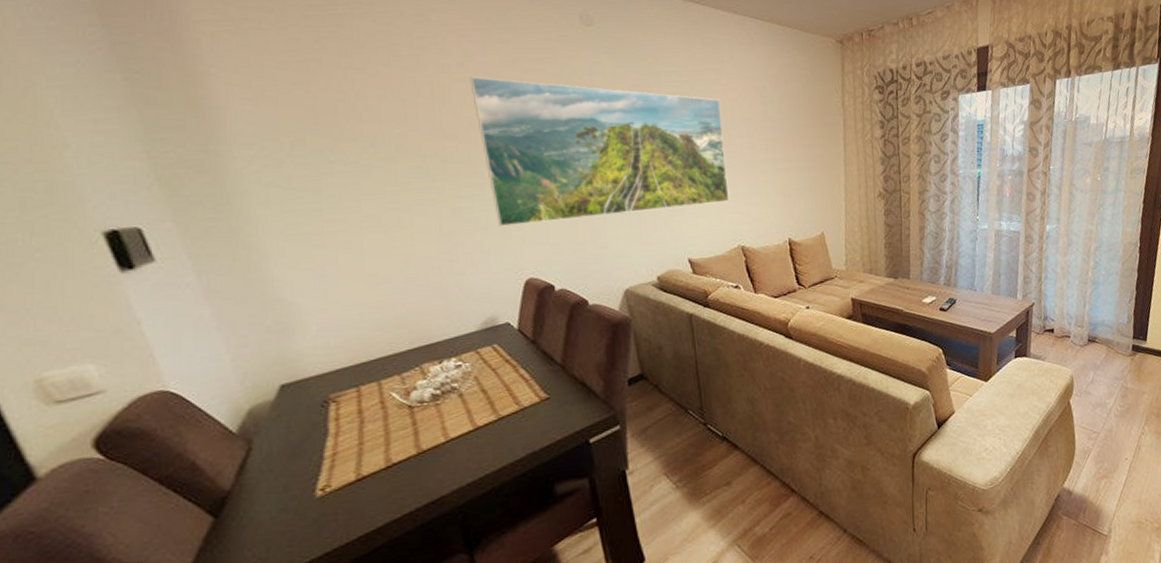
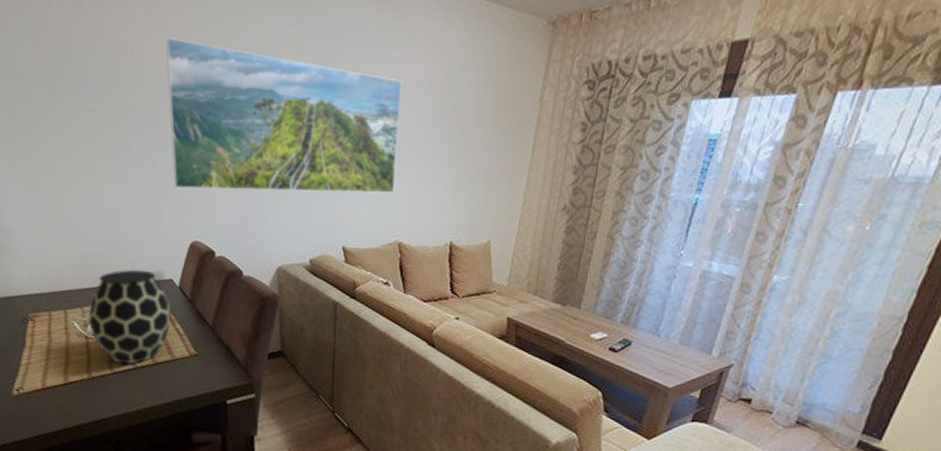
vase: none [409,318,514,428] -> present [88,269,172,364]

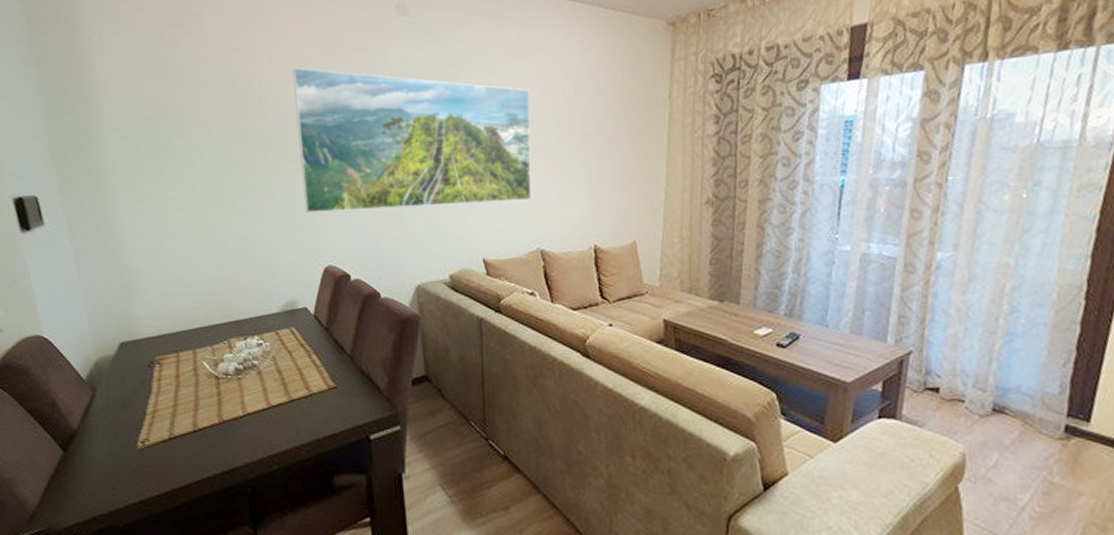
vase: present [88,269,172,364] -> none [218,300,307,404]

